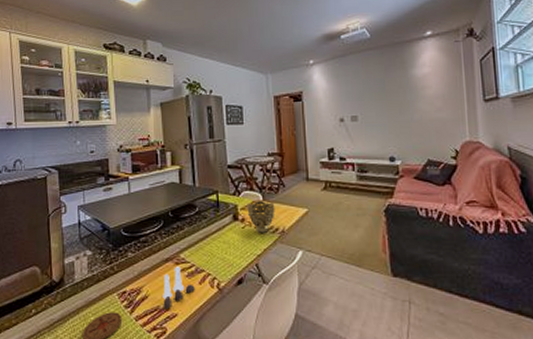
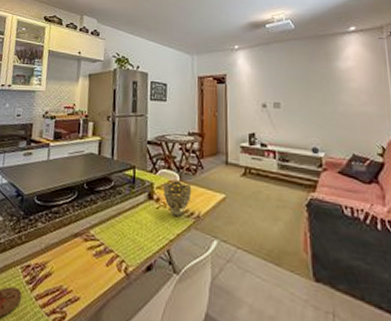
salt and pepper shaker set: present [163,266,195,310] -> none [66,243,101,291]

